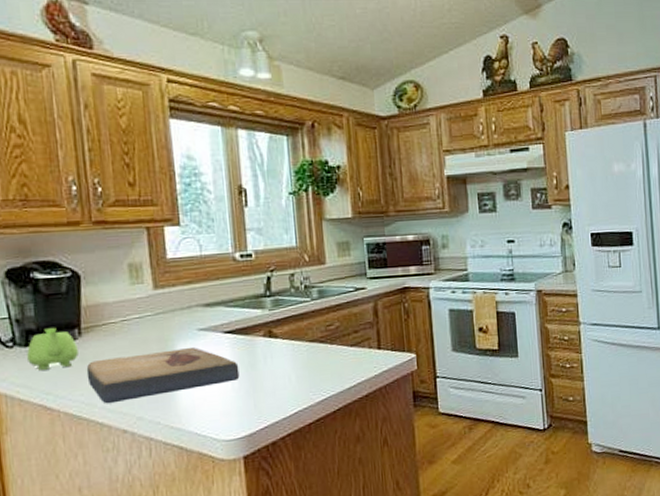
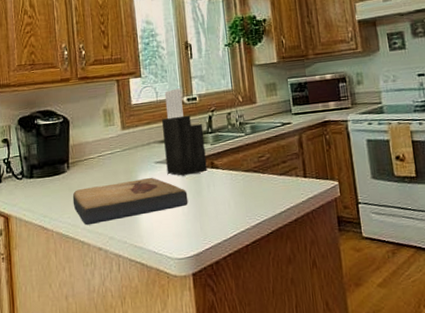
teapot: present [27,327,79,370] -> none [31,162,67,197]
knife block: none [207,241,264,346] -> present [162,88,207,176]

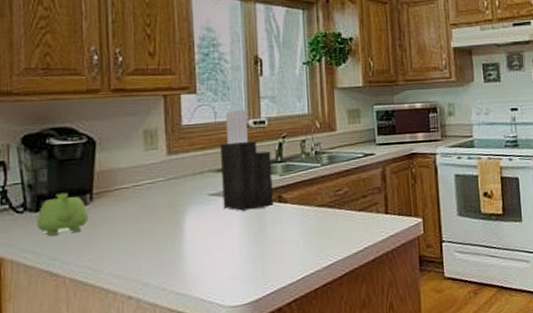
teapot: none [31,162,67,197] -> present [37,192,88,236]
fish fossil: present [72,177,188,226] -> none [95,212,248,270]

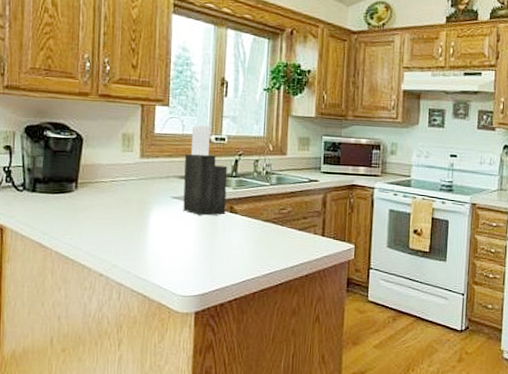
teapot: present [37,192,88,236] -> none [33,178,73,214]

